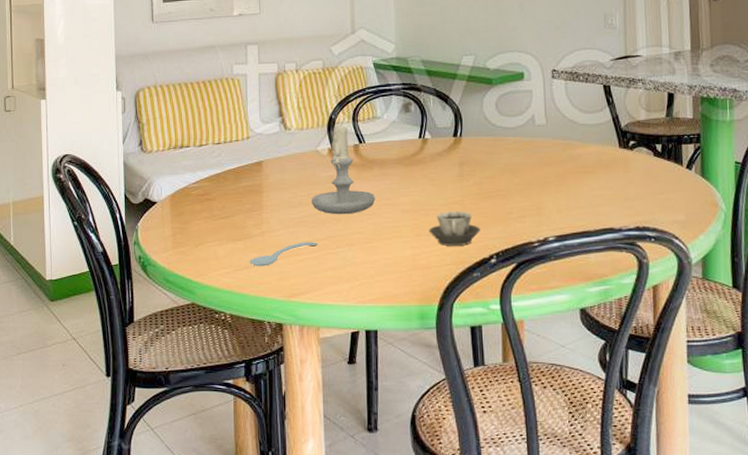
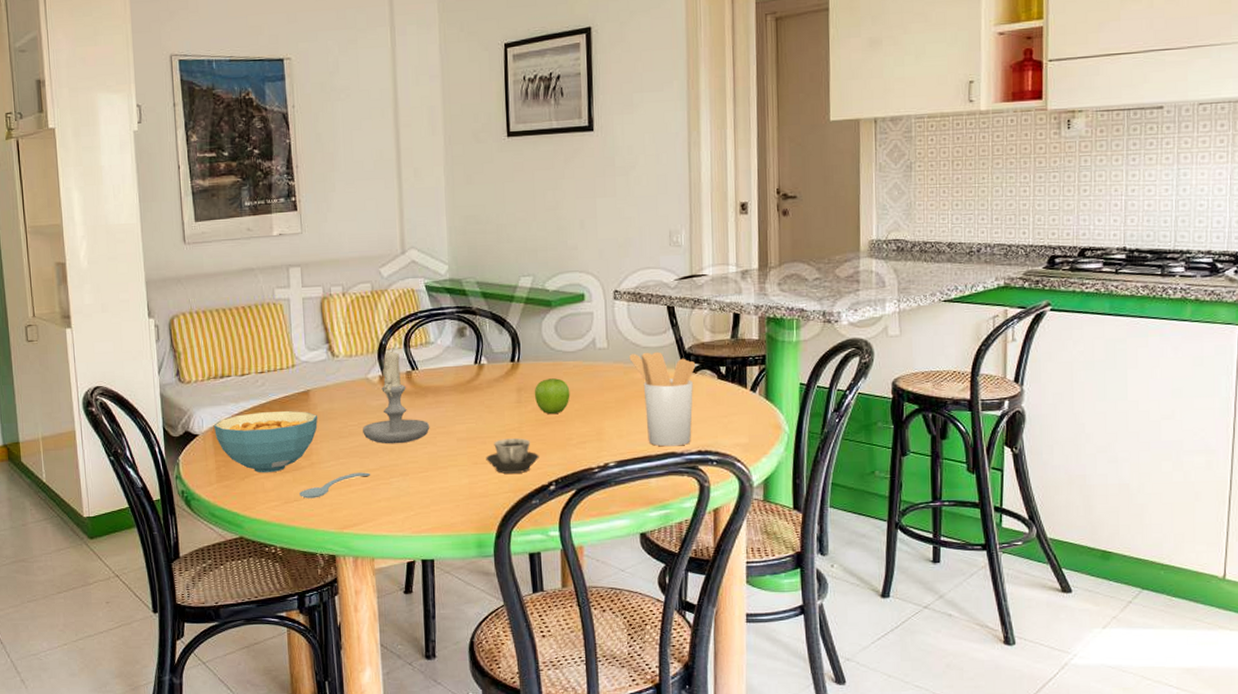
cereal bowl: none [171,181,269,241] -> present [213,411,318,473]
fruit: none [475,153,511,189] -> present [534,378,570,415]
utensil holder: none [567,129,632,222] -> present [629,351,696,447]

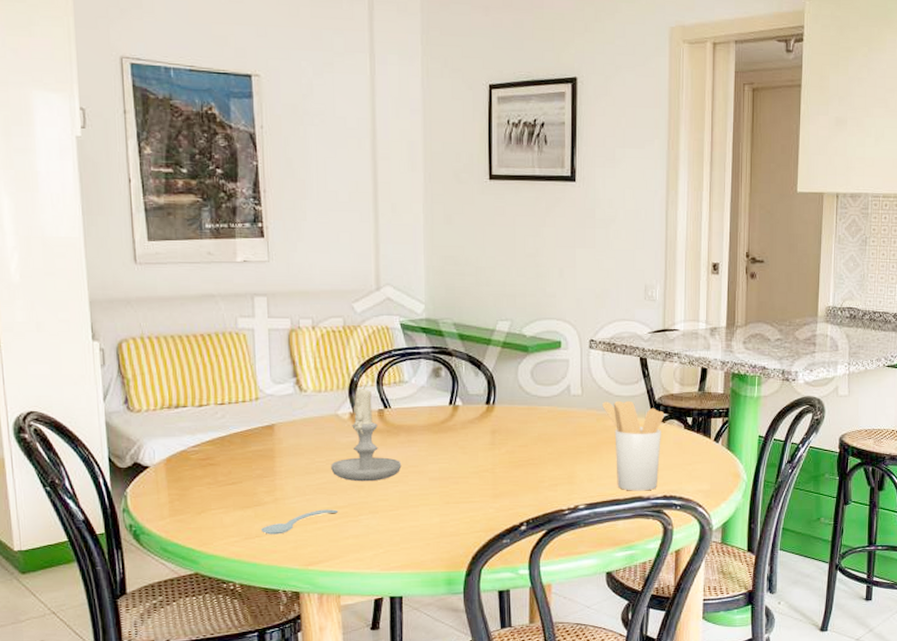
cereal bowl: present [213,411,318,473] -> none [166,445,283,508]
cup: present [486,438,539,474] -> none [458,479,511,513]
fruit: present [534,378,570,415] -> none [508,422,544,457]

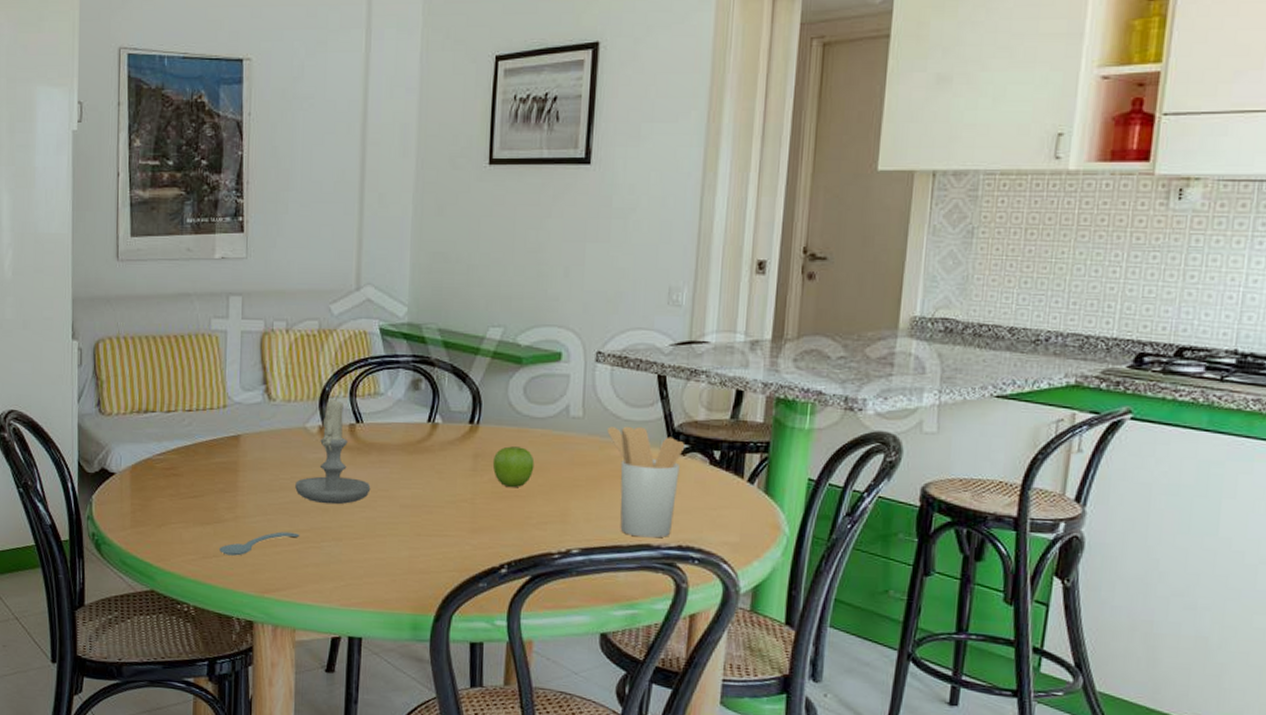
fruit: none [508,422,544,457] -> present [492,446,535,488]

